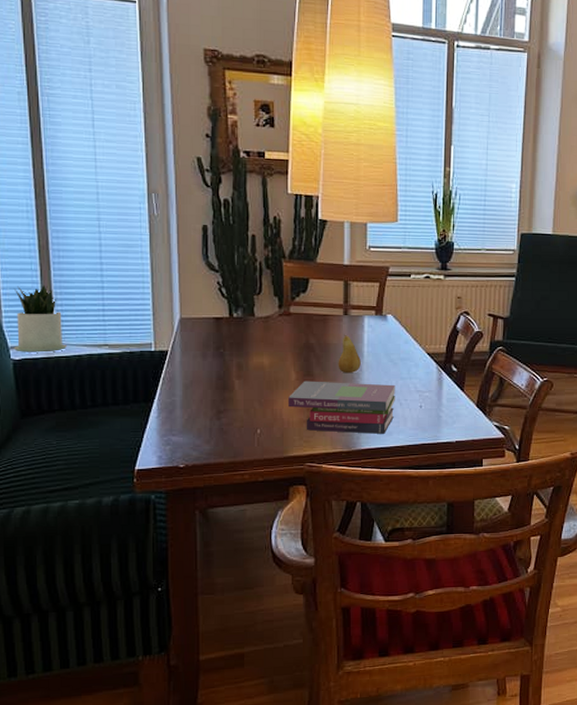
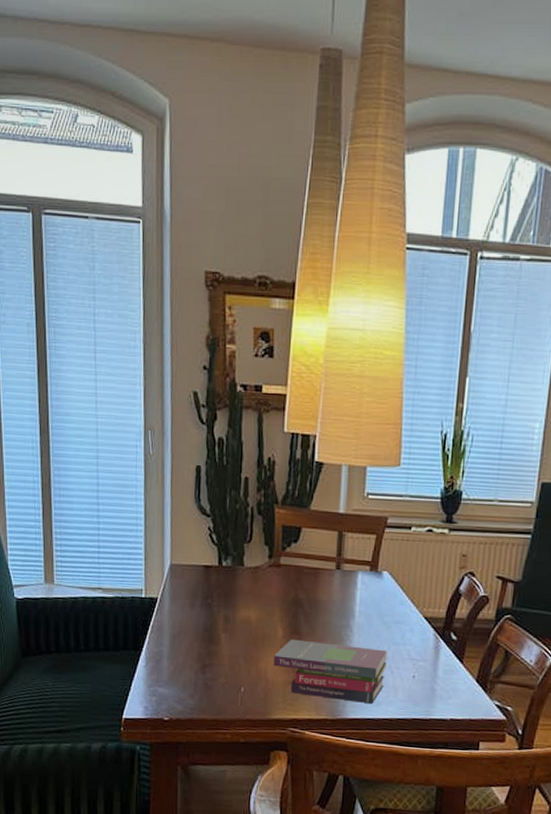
planter: present [13,285,68,353] -> none [17,524,65,593]
fruit: present [338,335,361,374] -> none [327,592,352,635]

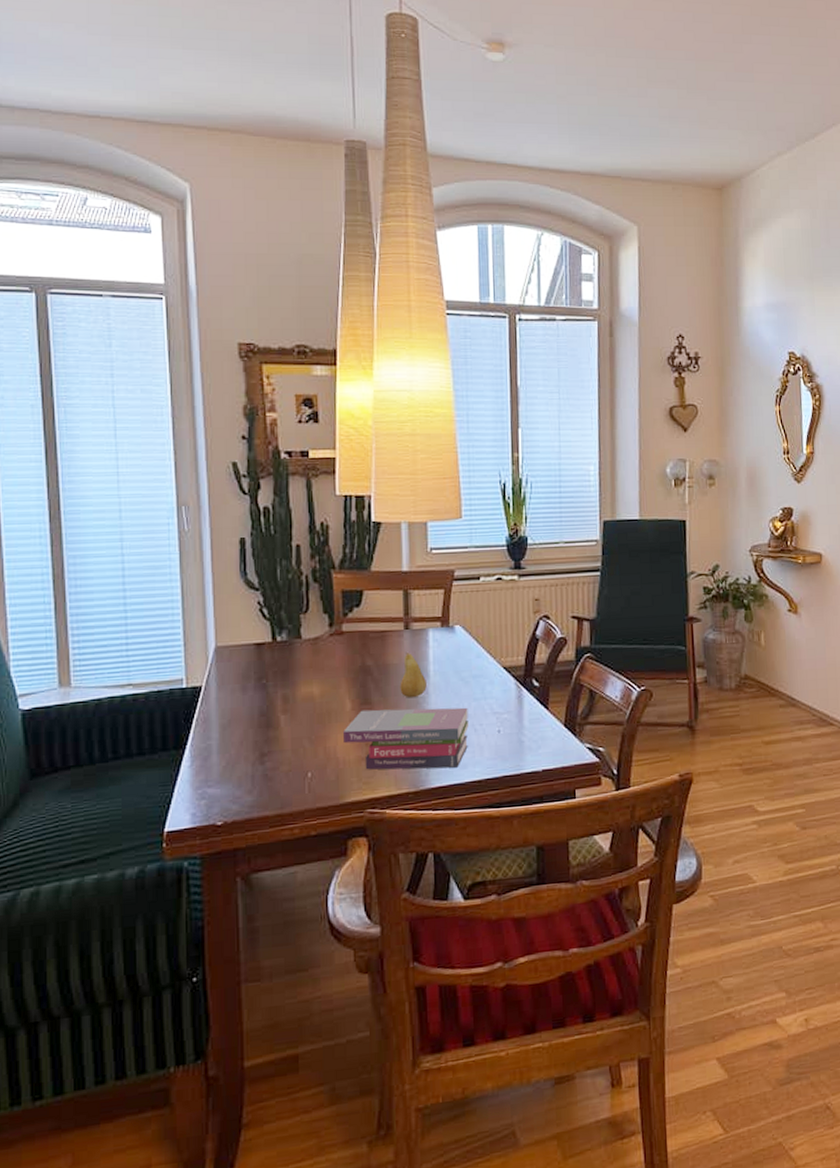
fruit: none [327,592,352,635] -> present [400,653,427,698]

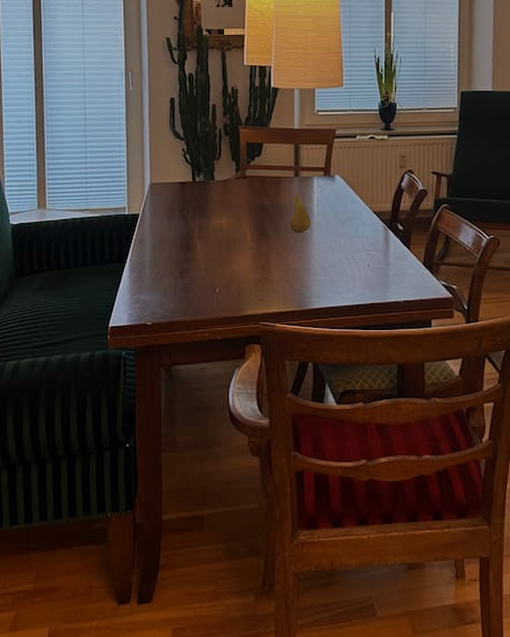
books: present [343,707,469,770] -> none [245,241,344,293]

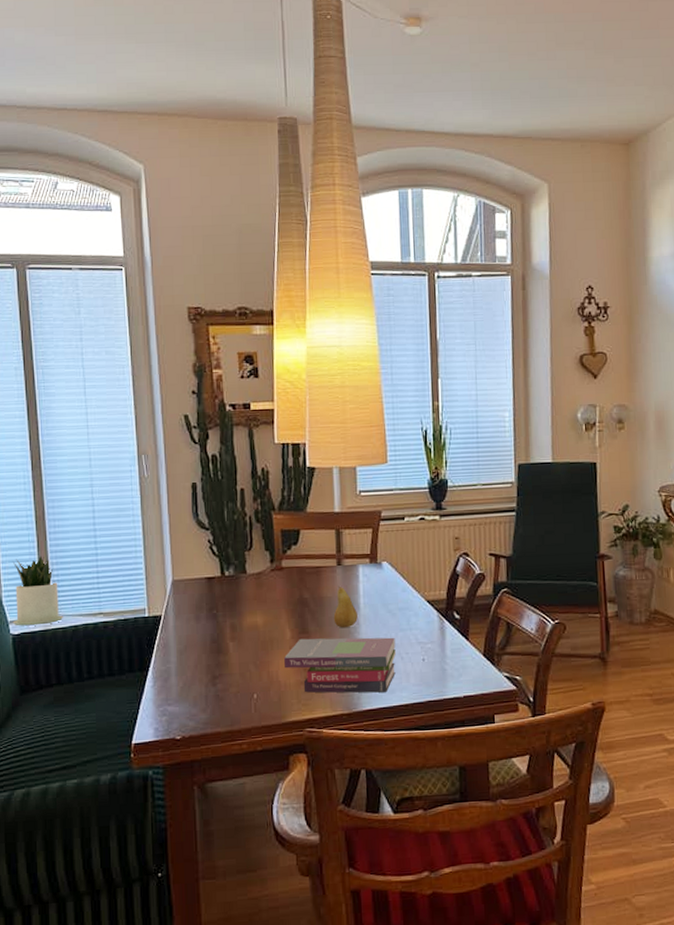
planter: none [12,157,56,218] -> present [12,556,64,626]
books: none [245,241,344,293] -> present [284,637,396,693]

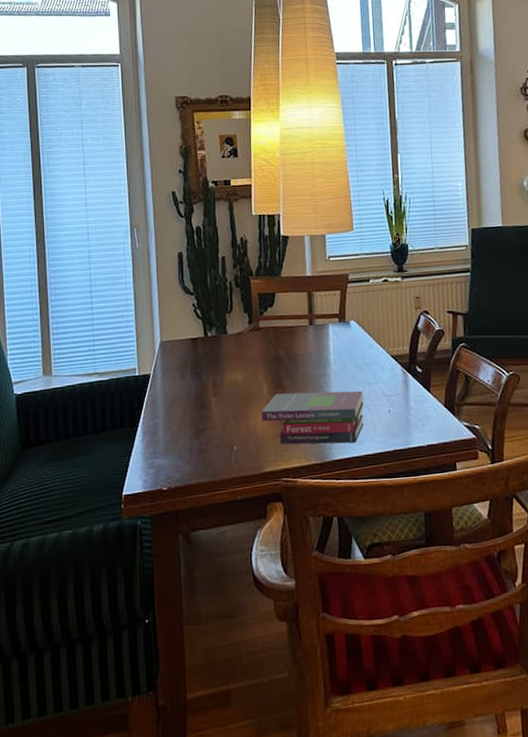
planter: present [12,556,64,626] -> none [16,322,63,387]
fruit: present [333,587,358,628] -> none [306,345,328,383]

